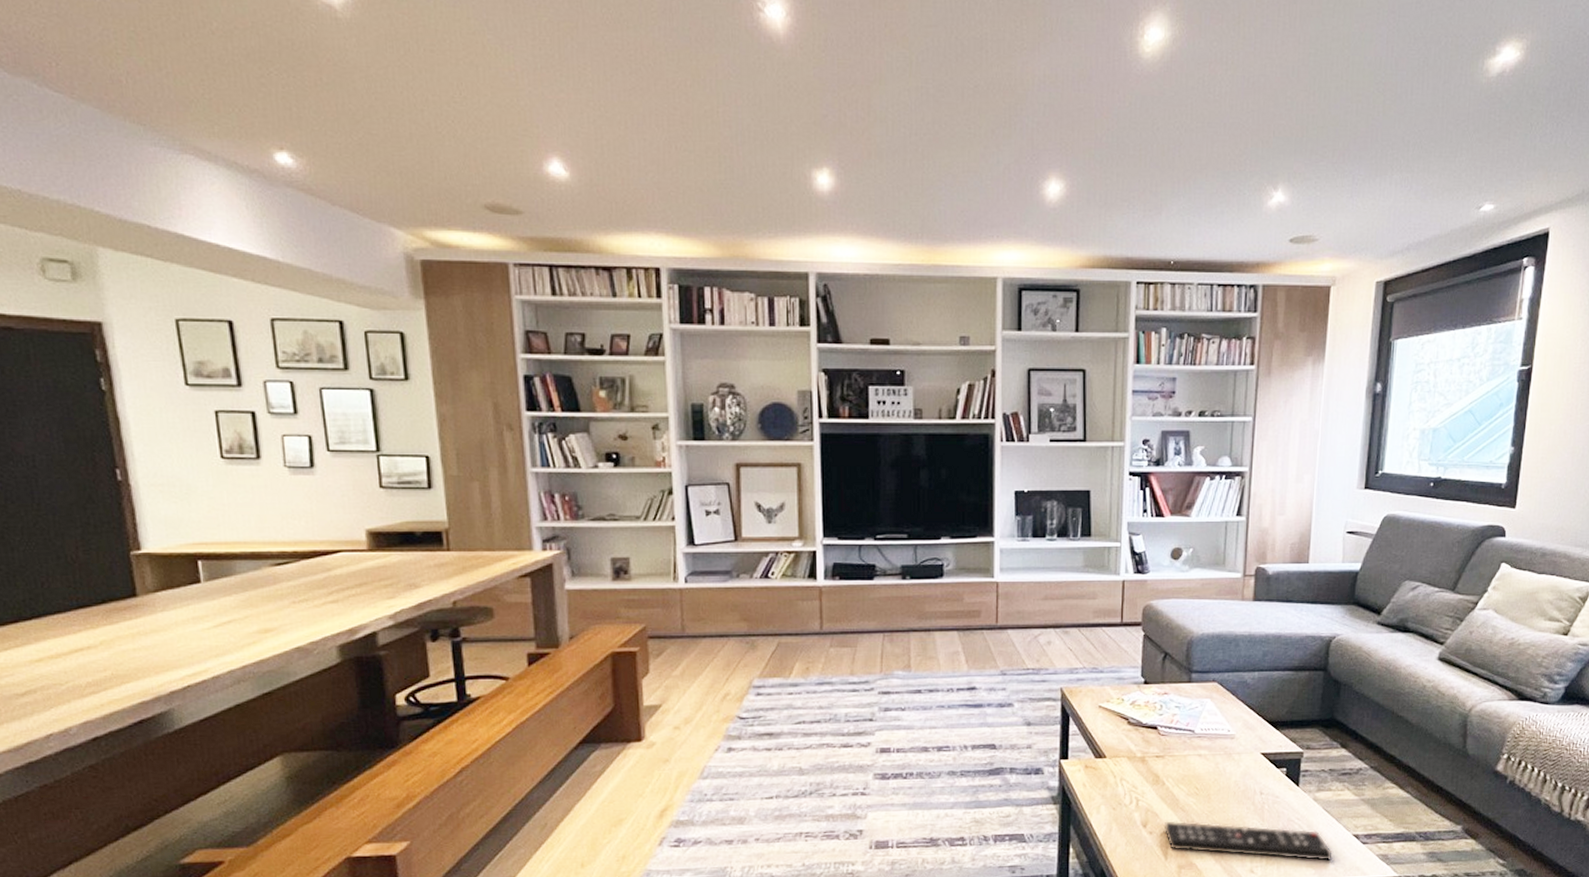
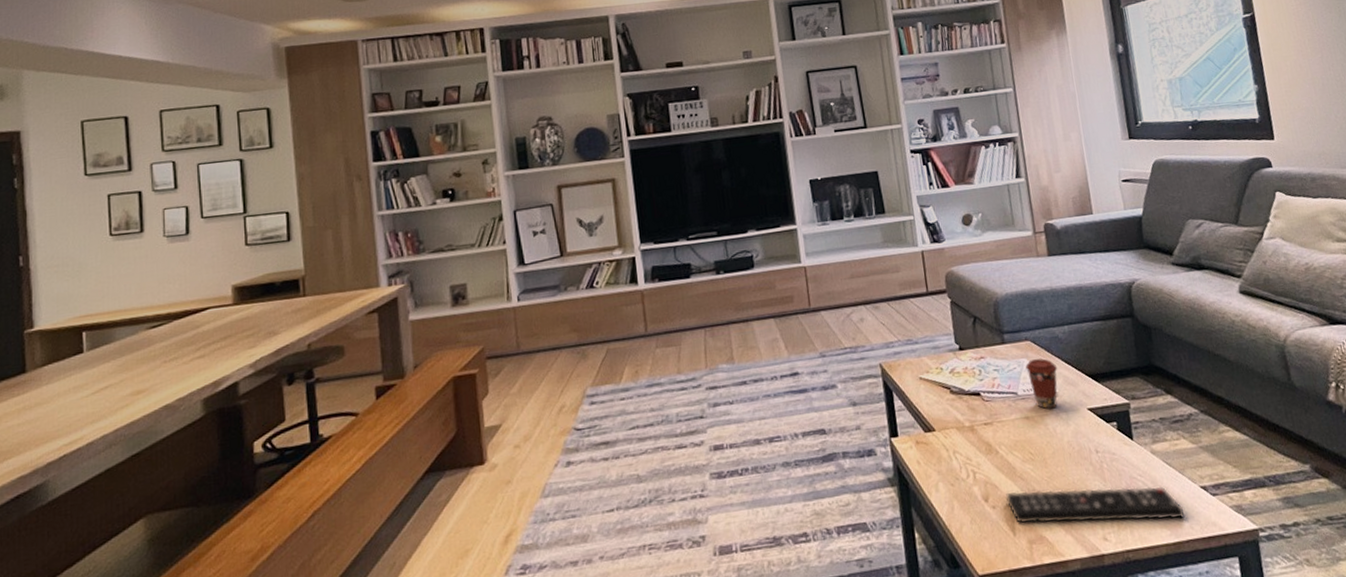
coffee cup: none [1208,701,1240,750] -> present [1025,358,1058,409]

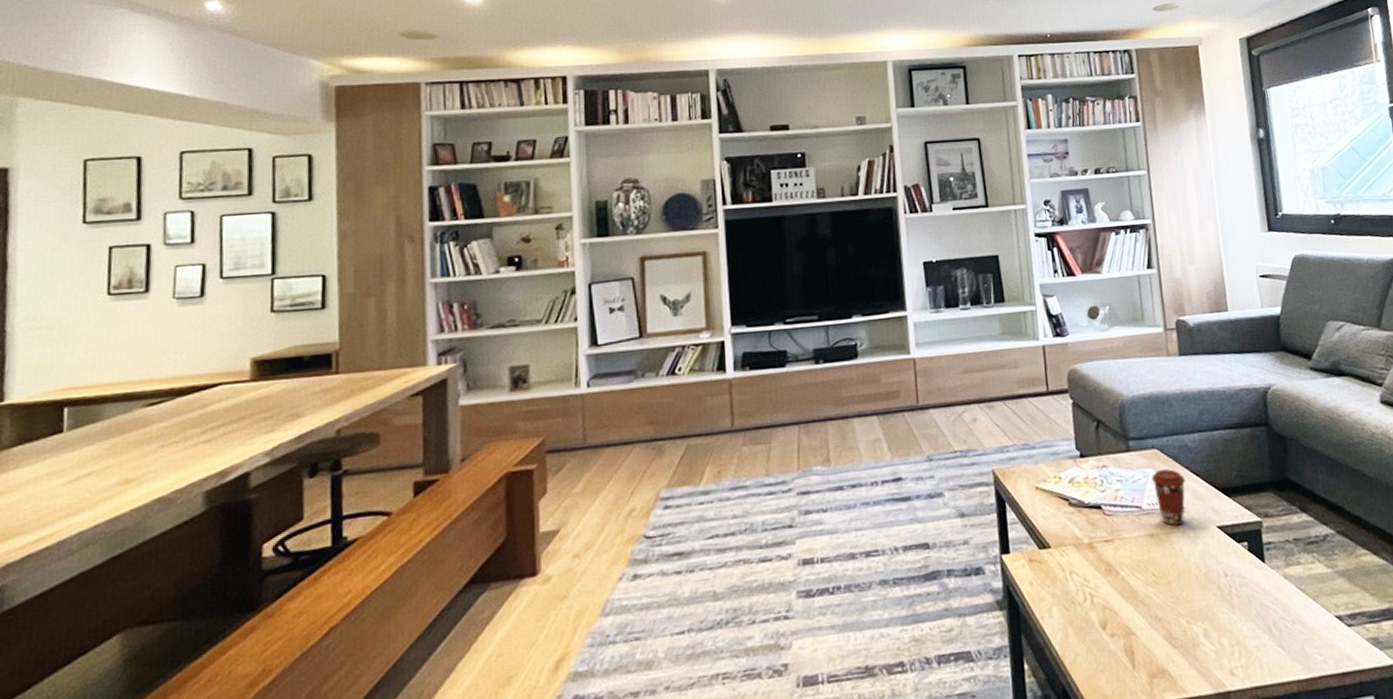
remote control: present [1006,486,1184,524] -> none [1126,615,1318,655]

